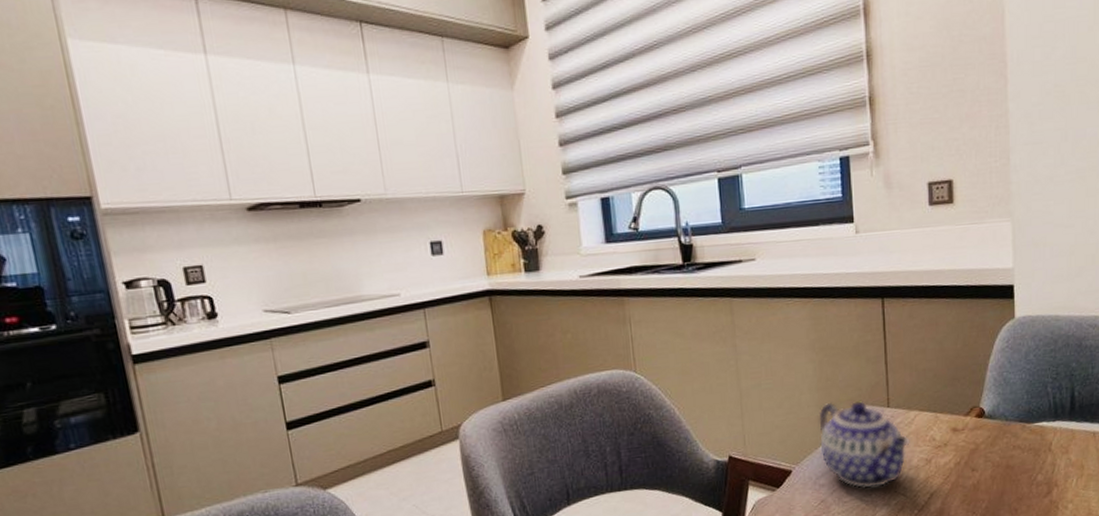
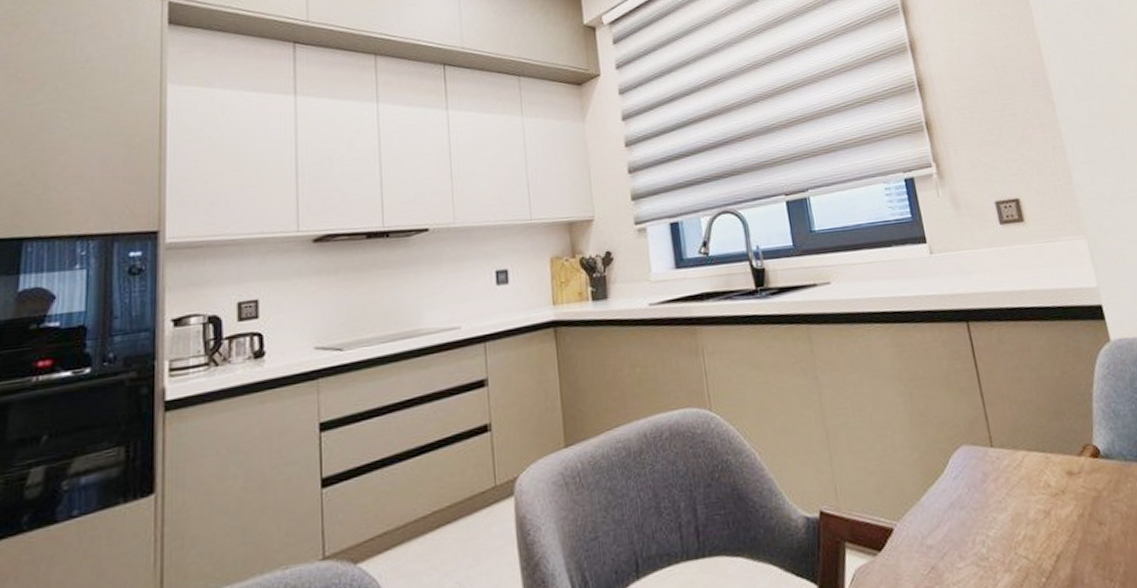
teapot: present [818,401,910,489] -> none [915,440,1023,550]

